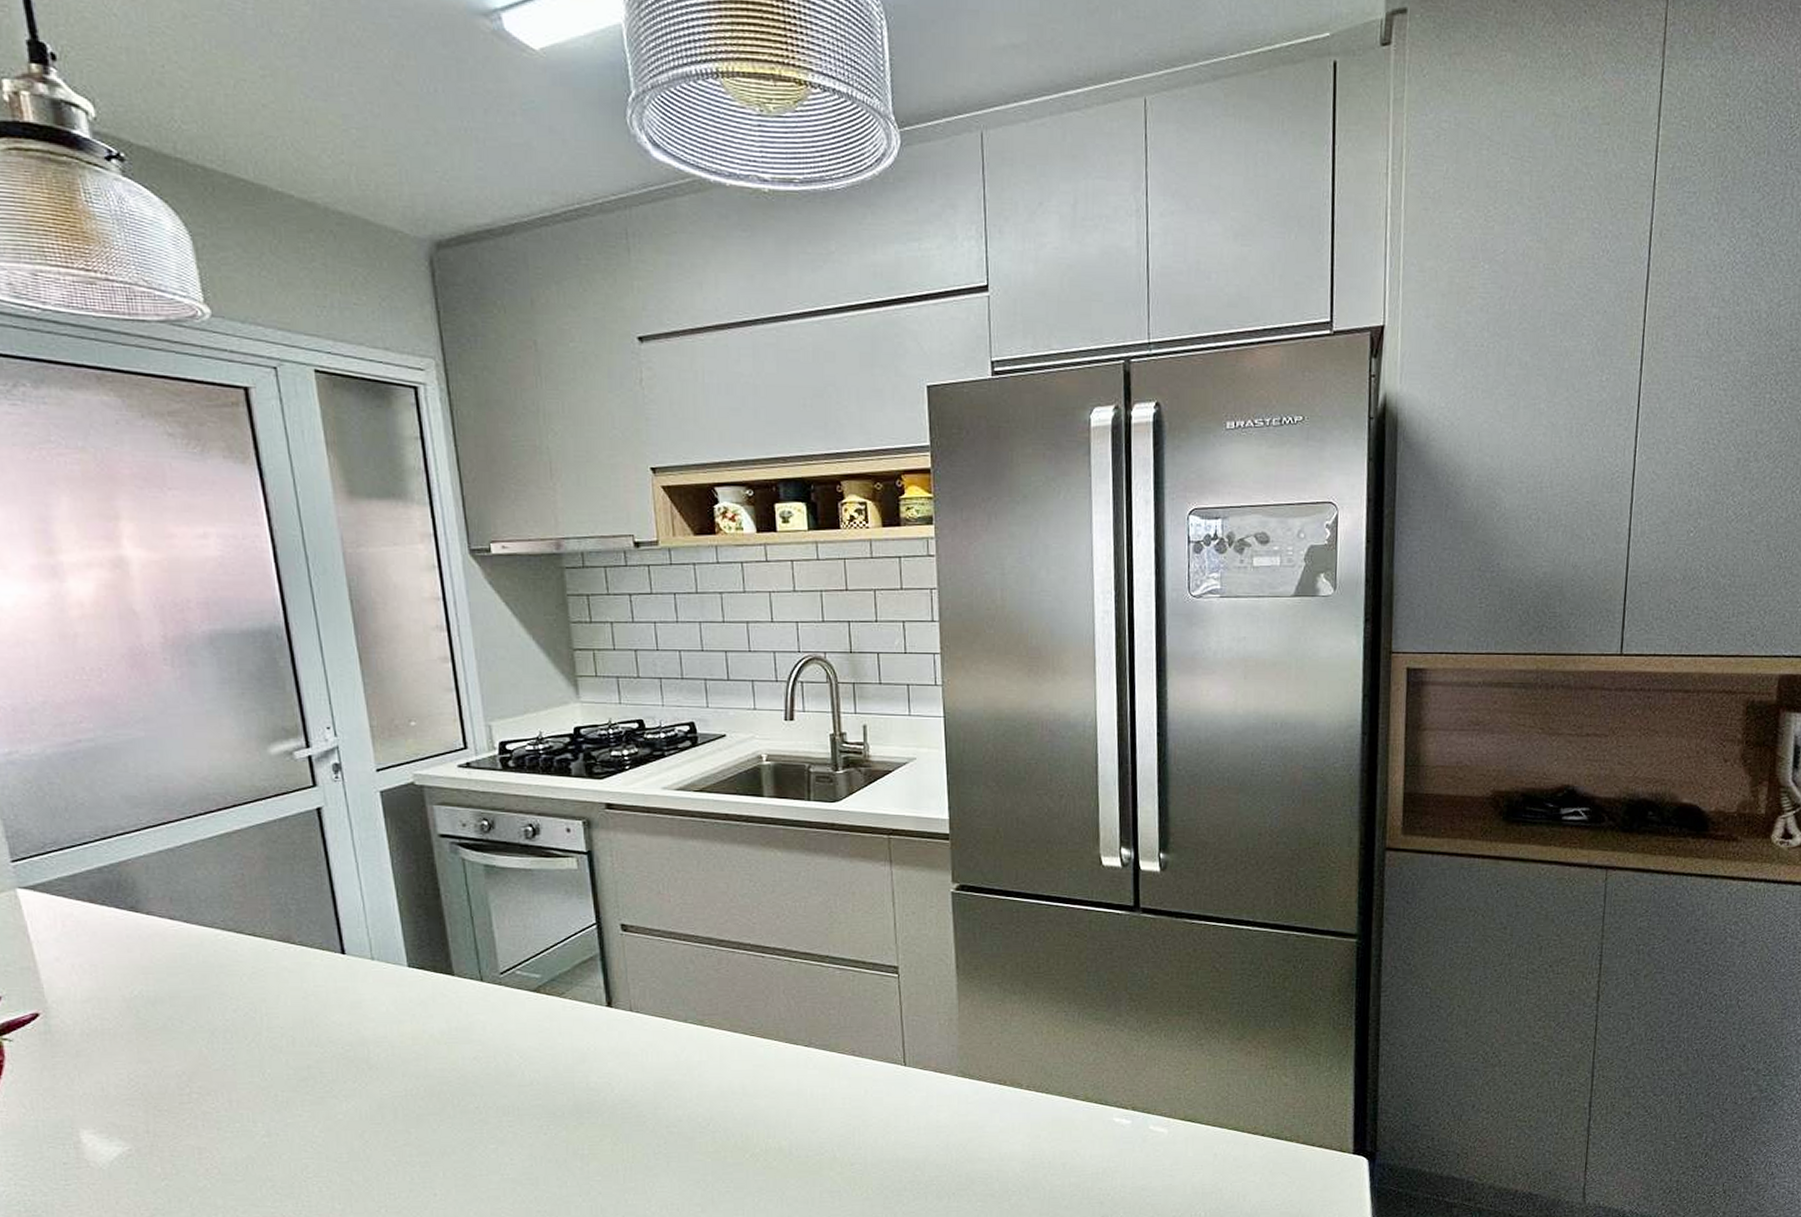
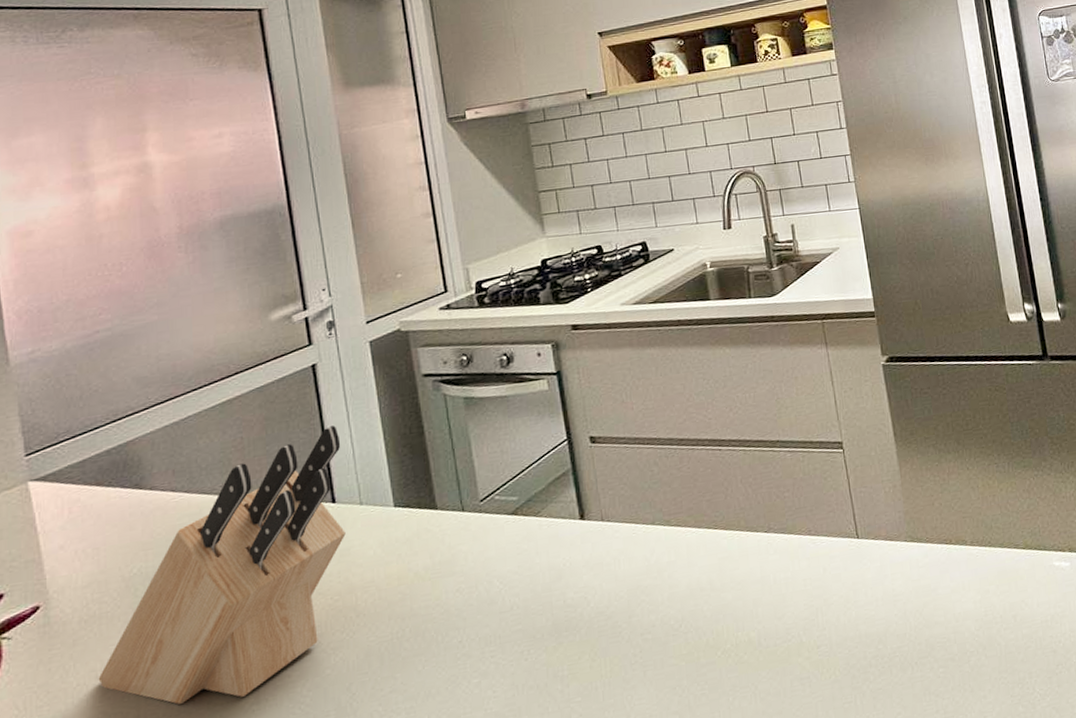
knife block: none [104,875,356,1128] -> present [98,426,346,704]

